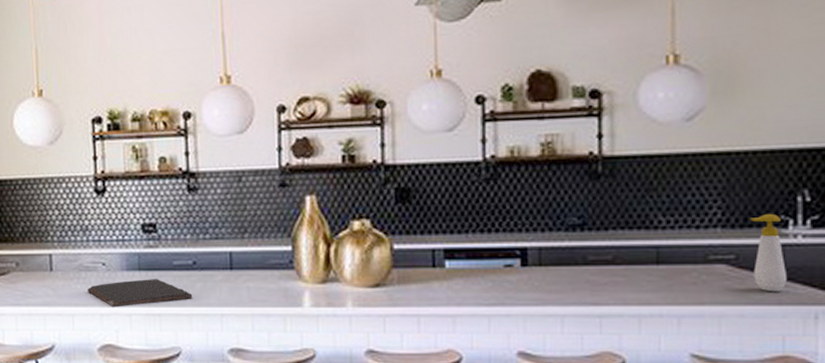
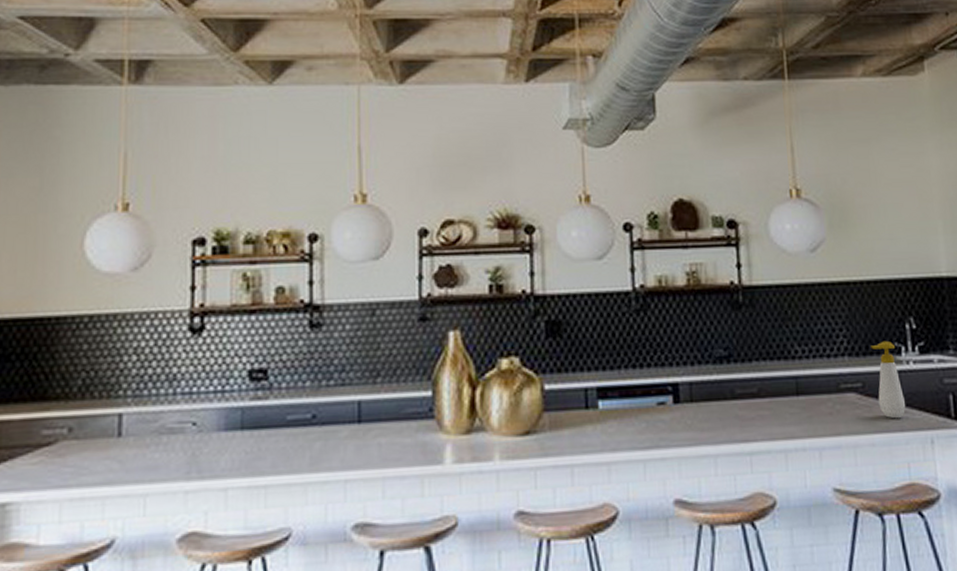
cutting board: present [87,279,193,308] -> none [169,439,309,481]

